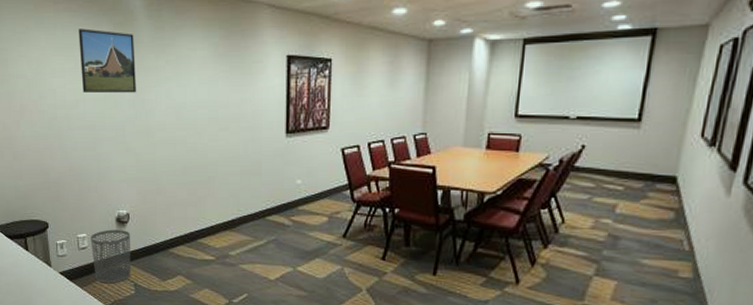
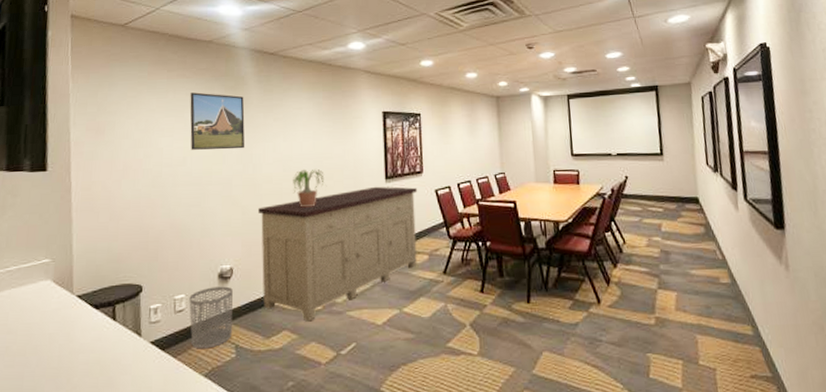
sideboard: none [152,141,322,270] -> present [258,186,418,322]
potted plant: none [187,118,220,159] -> present [293,169,325,208]

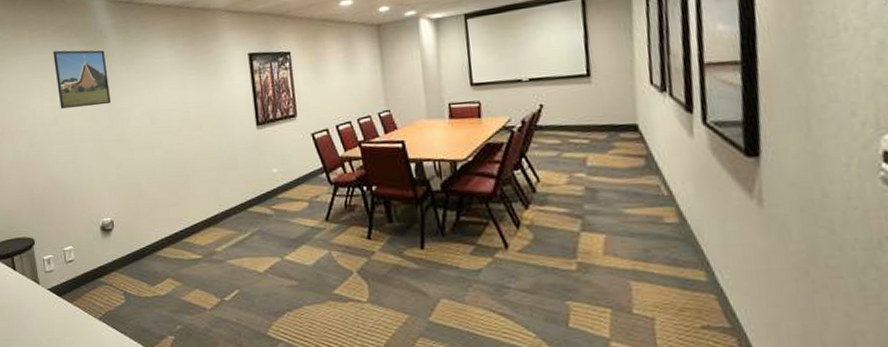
waste bin: present [189,286,233,349] -> none [77,238,119,295]
sideboard: present [258,186,418,322] -> none [131,132,297,270]
potted plant: present [293,169,325,208] -> none [161,120,194,160]

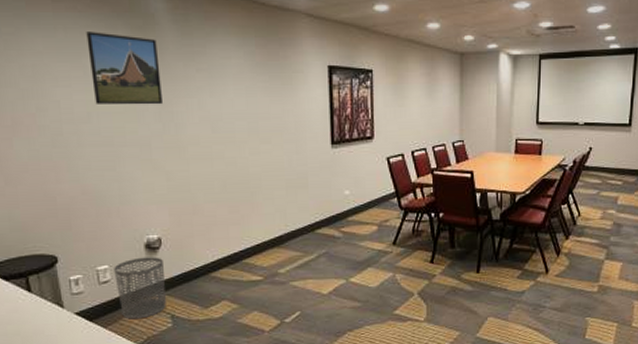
waste bin: none [77,238,119,295] -> present [114,257,166,319]

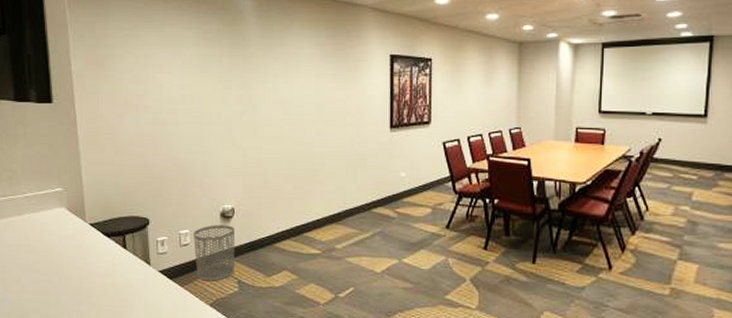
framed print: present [86,32,162,105] -> none [187,27,244,89]

